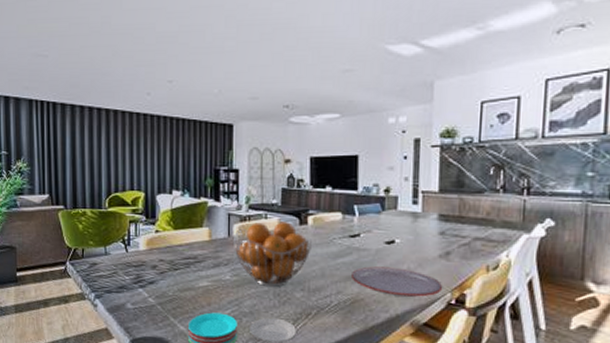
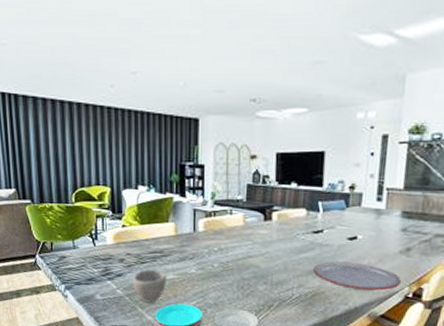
cup: none [165,276,201,312] -> present [133,269,167,303]
fruit basket: present [232,222,313,287] -> none [198,217,277,280]

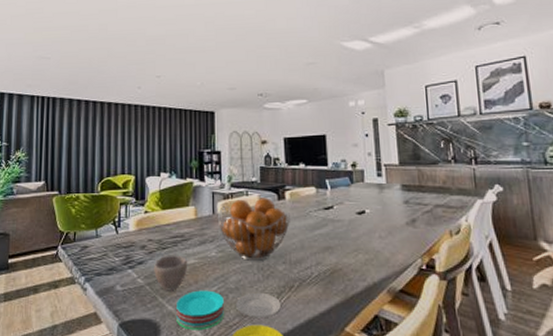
fruit basket: none [198,217,277,280] -> present [217,198,291,261]
plate: present [313,261,401,292] -> none [329,236,412,265]

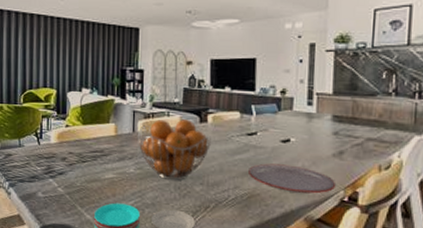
cup: present [154,255,188,291] -> none [74,168,107,202]
plate: none [329,236,412,265] -> present [249,163,335,194]

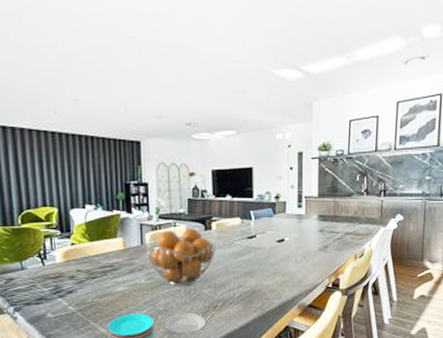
plate: present [249,163,335,194] -> none [250,261,322,286]

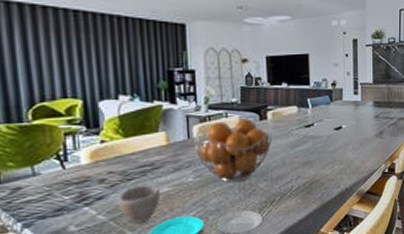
cup: none [84,283,119,316] -> present [118,184,161,224]

